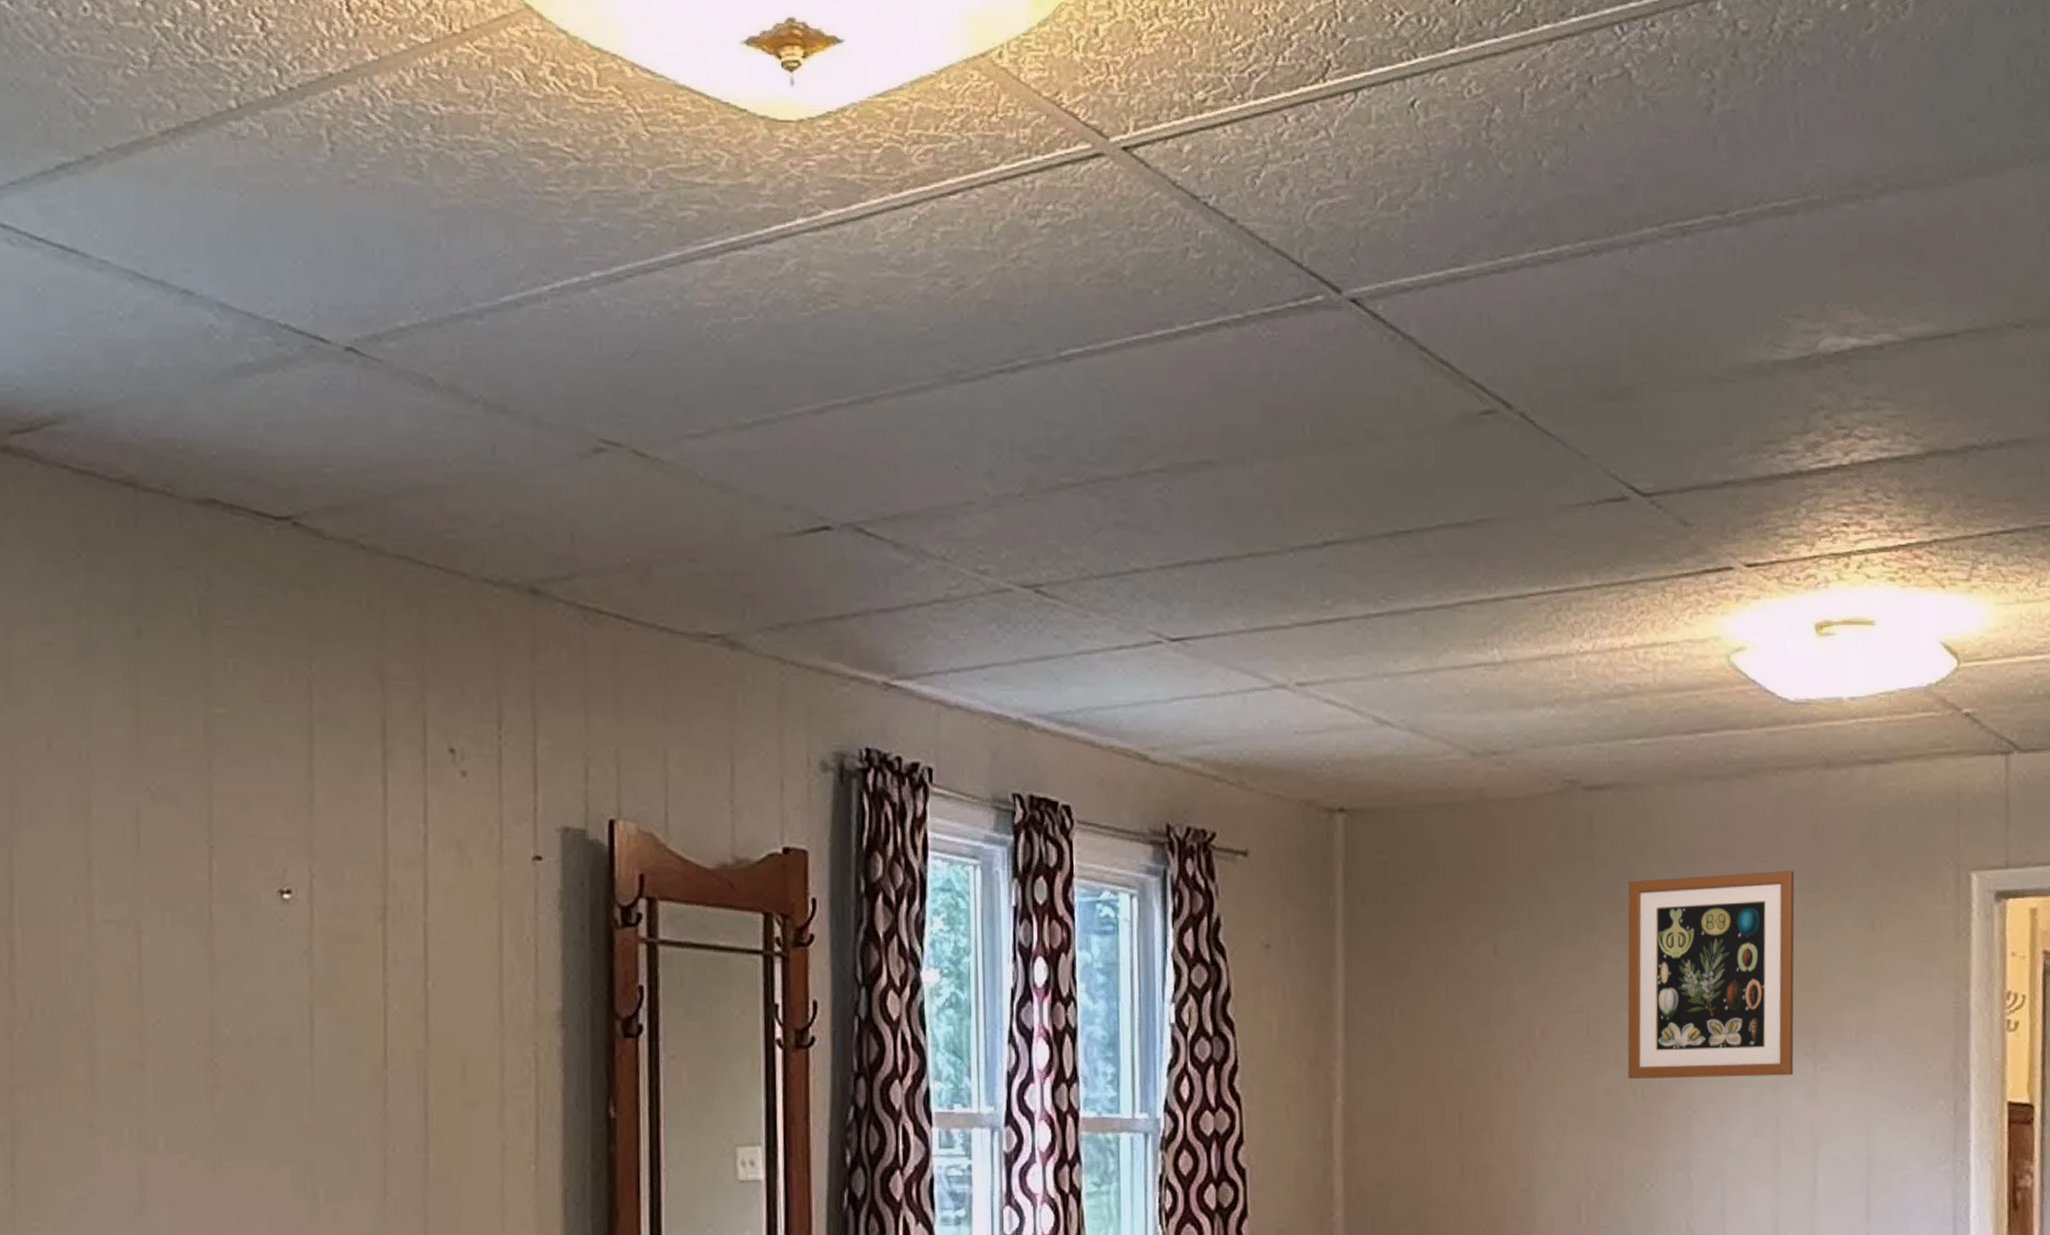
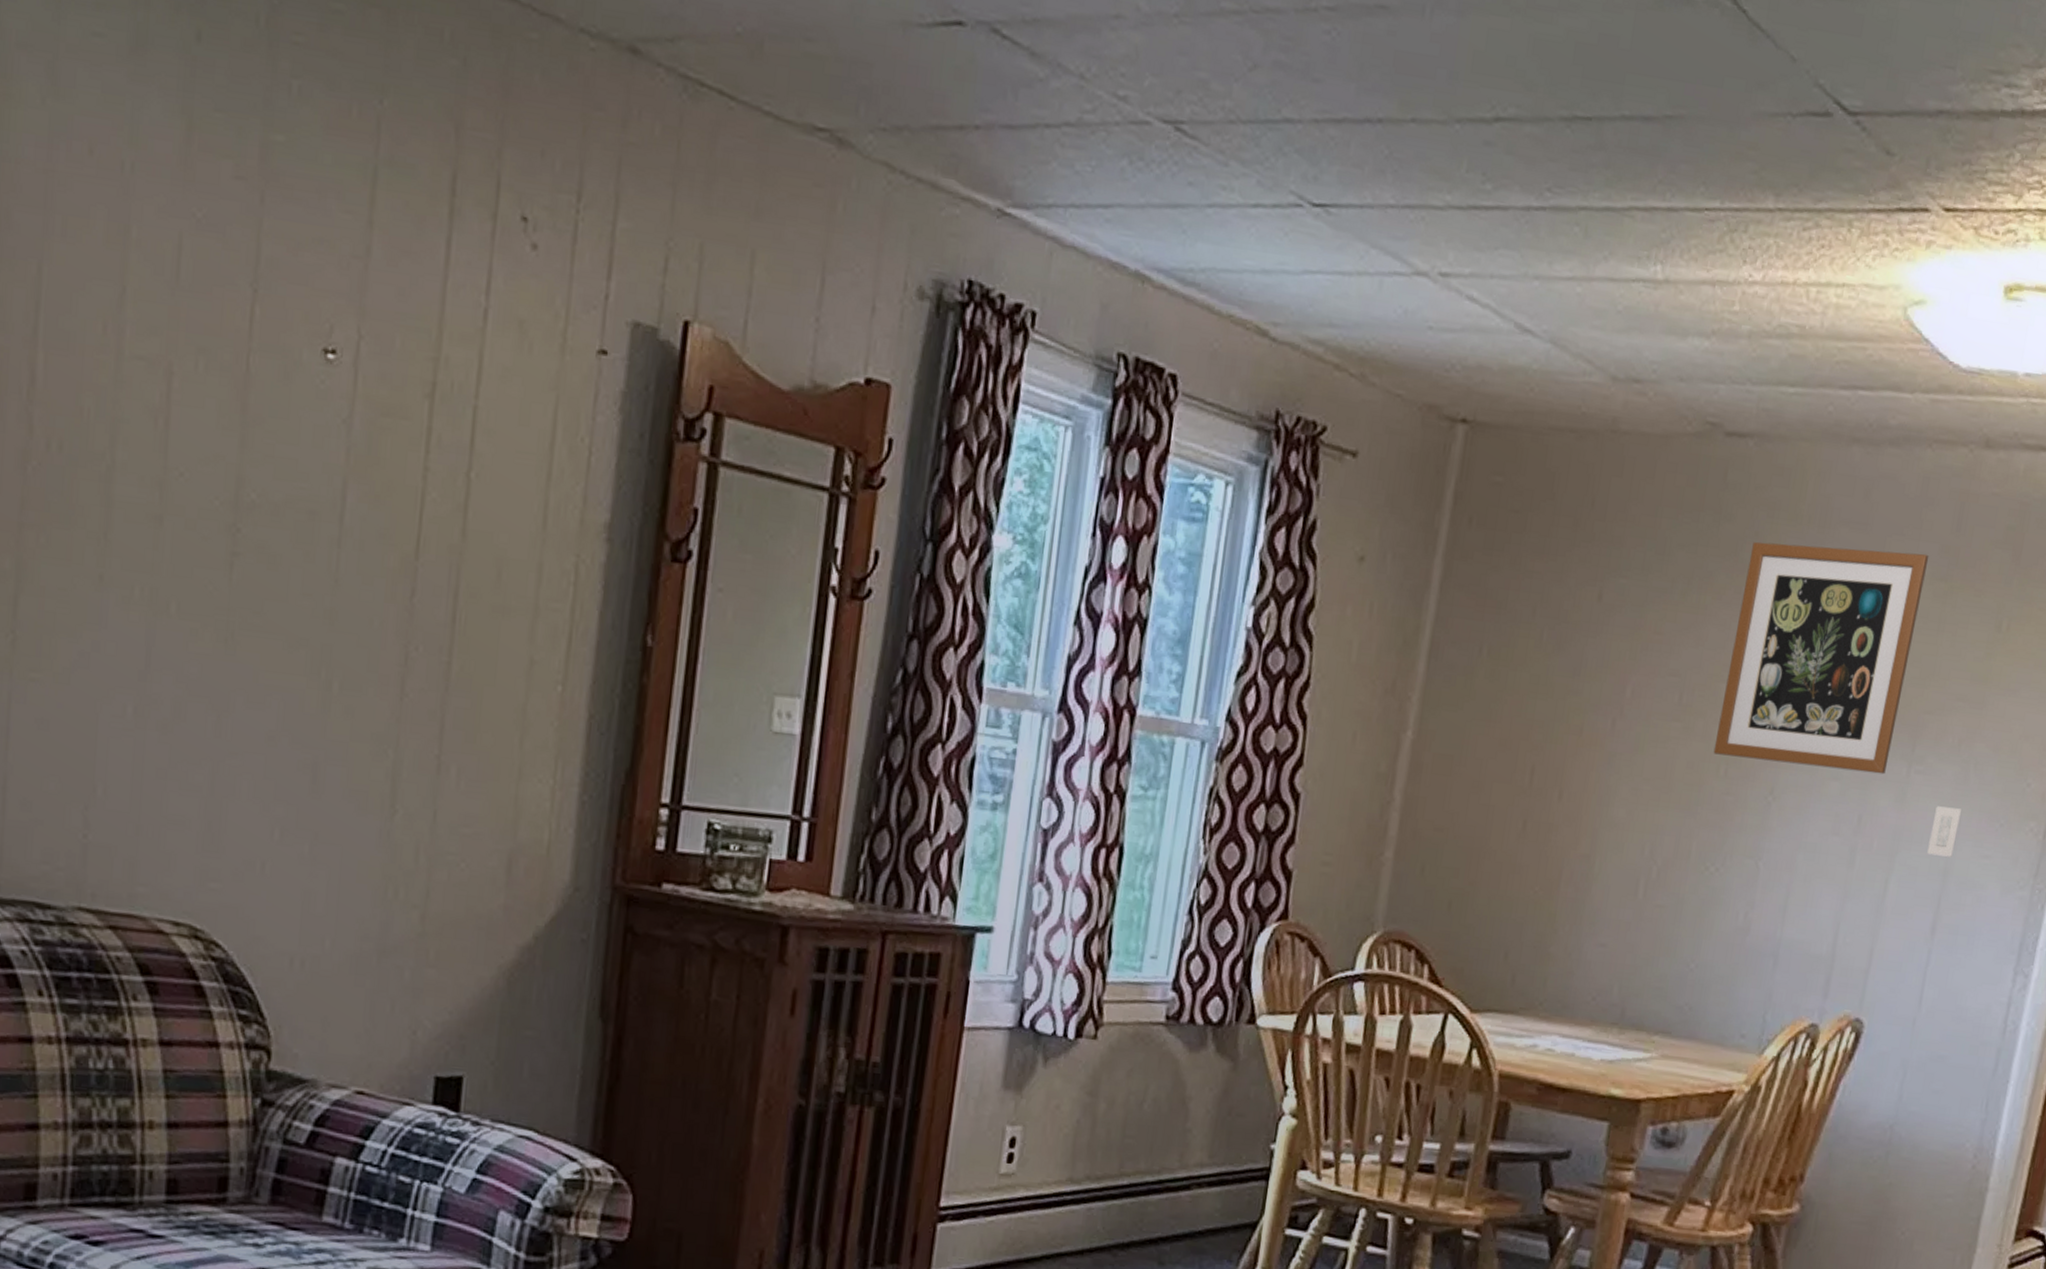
light switch: none [1847,1097,1873,1144] -> present [1927,806,1962,857]

